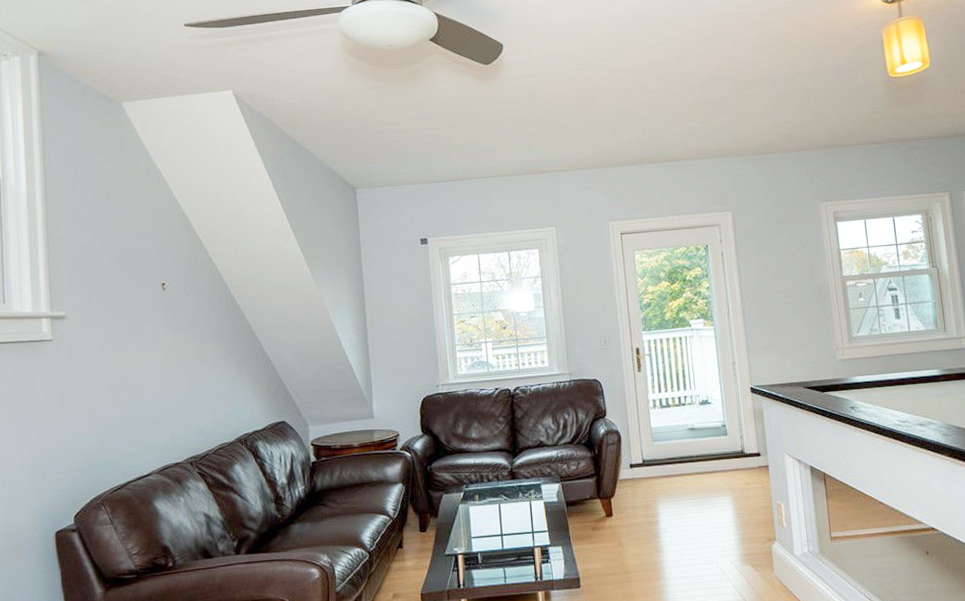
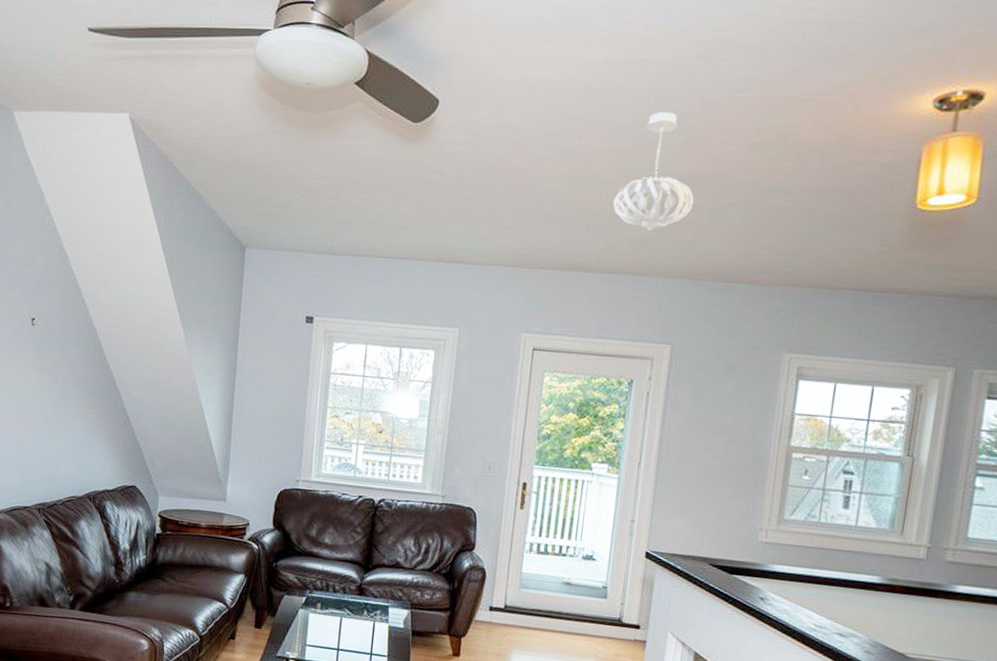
pendant light: none [660,30,723,123] -> present [613,112,694,231]

